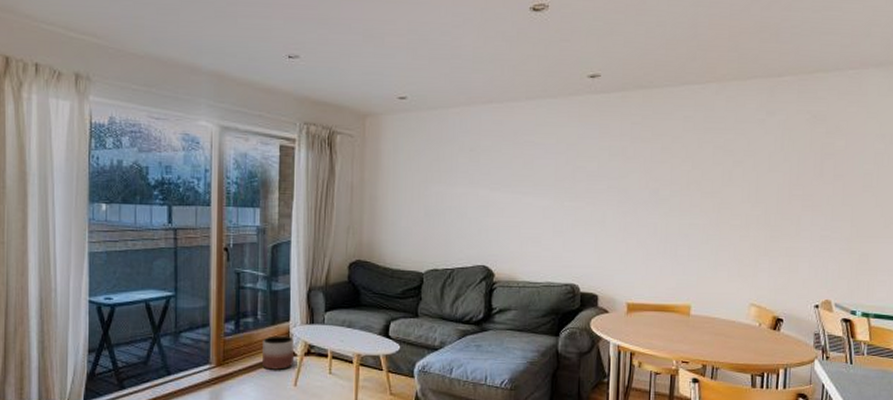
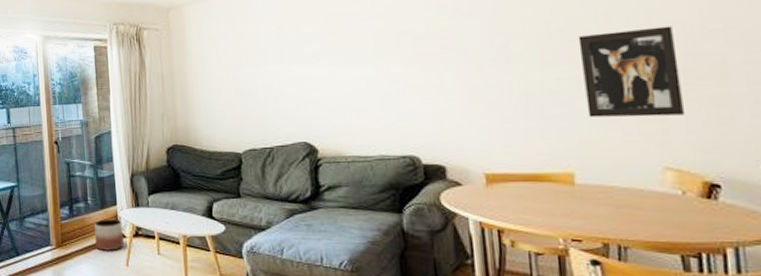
wall art: none [707,188,771,262] -> present [578,26,684,118]

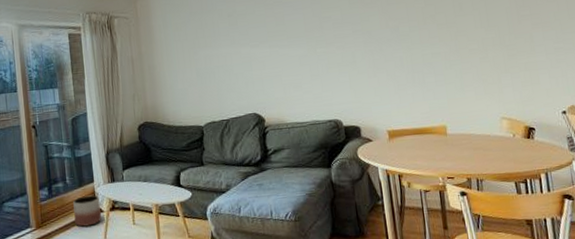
wall art: present [578,26,684,118] -> none [443,12,511,83]

